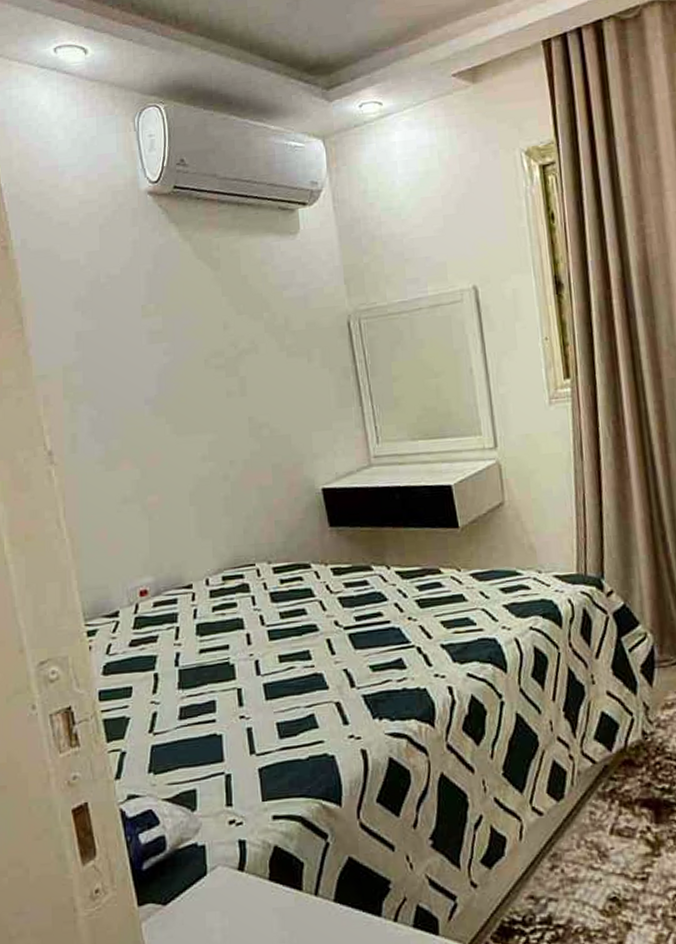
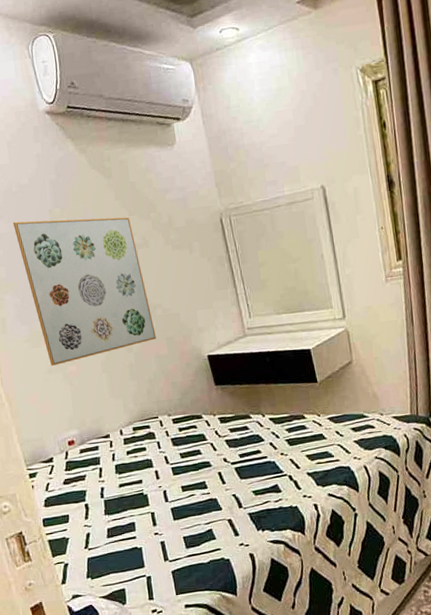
wall art: none [96,316,260,495] -> present [12,217,156,366]

